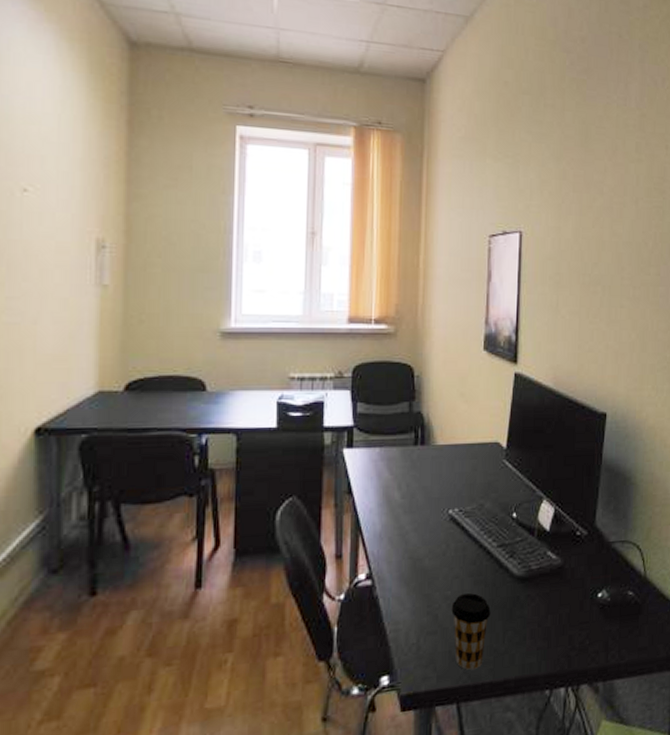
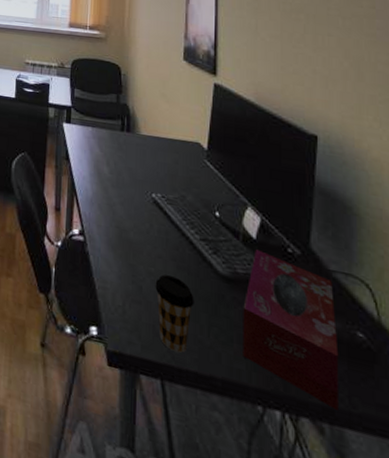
tissue box: none [534,541,613,667] -> present [243,249,339,410]

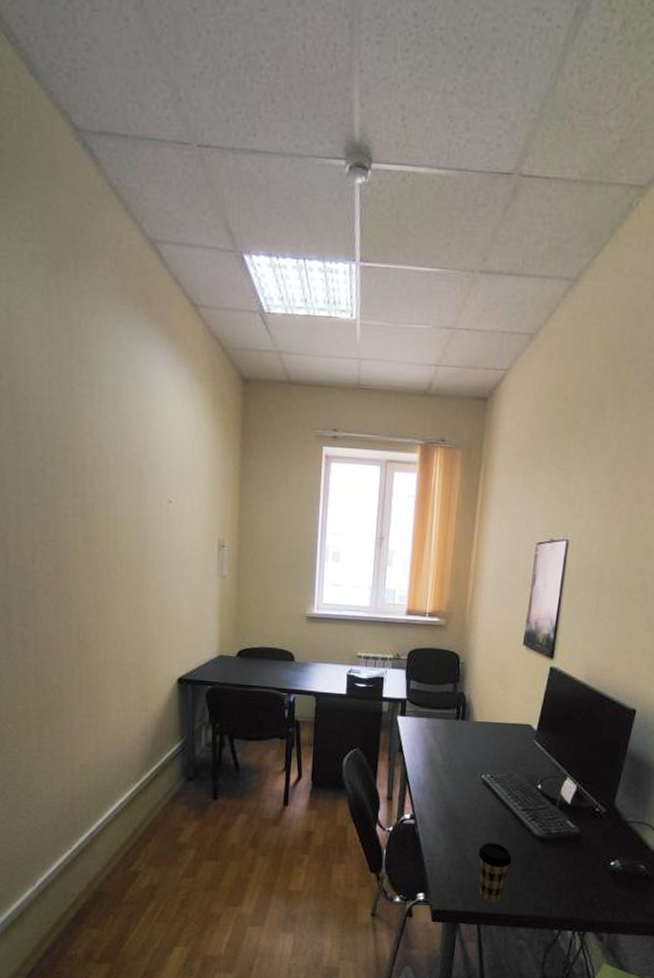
tissue box: present [243,249,339,410] -> none [547,812,628,923]

